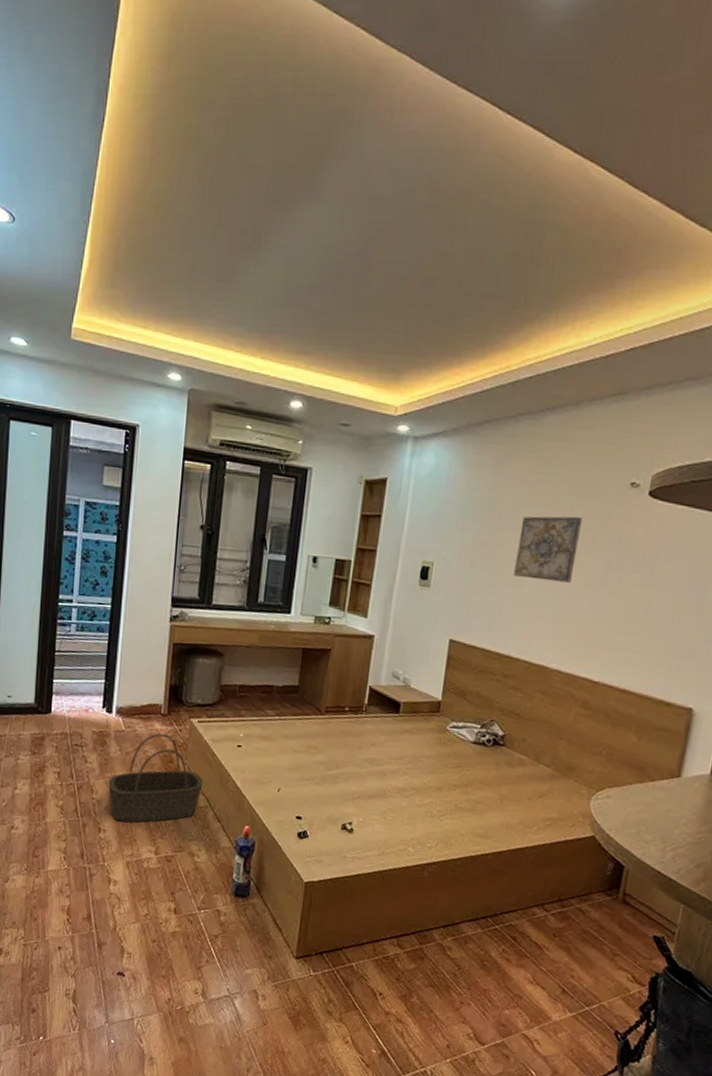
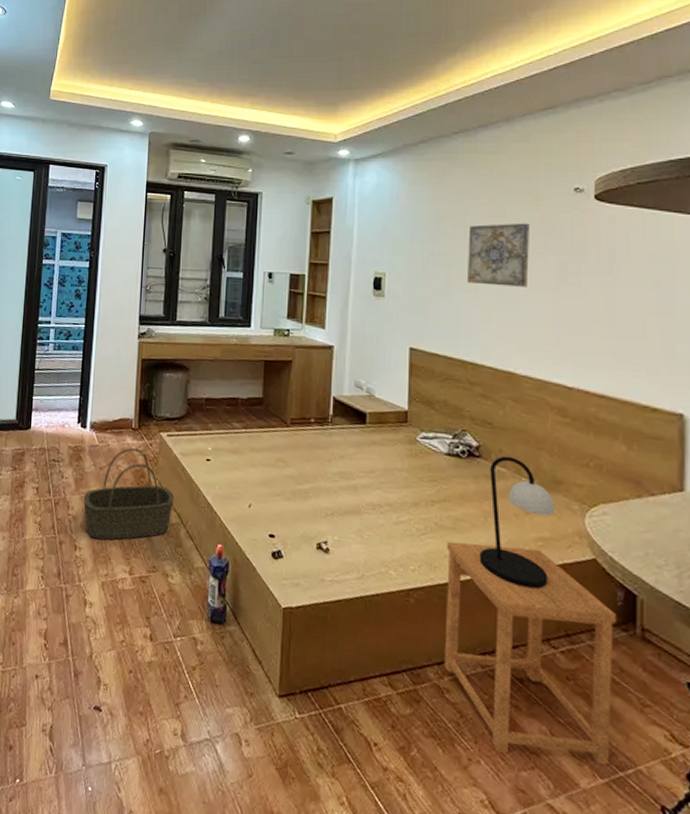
side table: none [448,821,605,1003] -> present [444,541,618,766]
table lamp: none [491,744,567,863] -> present [479,455,556,590]

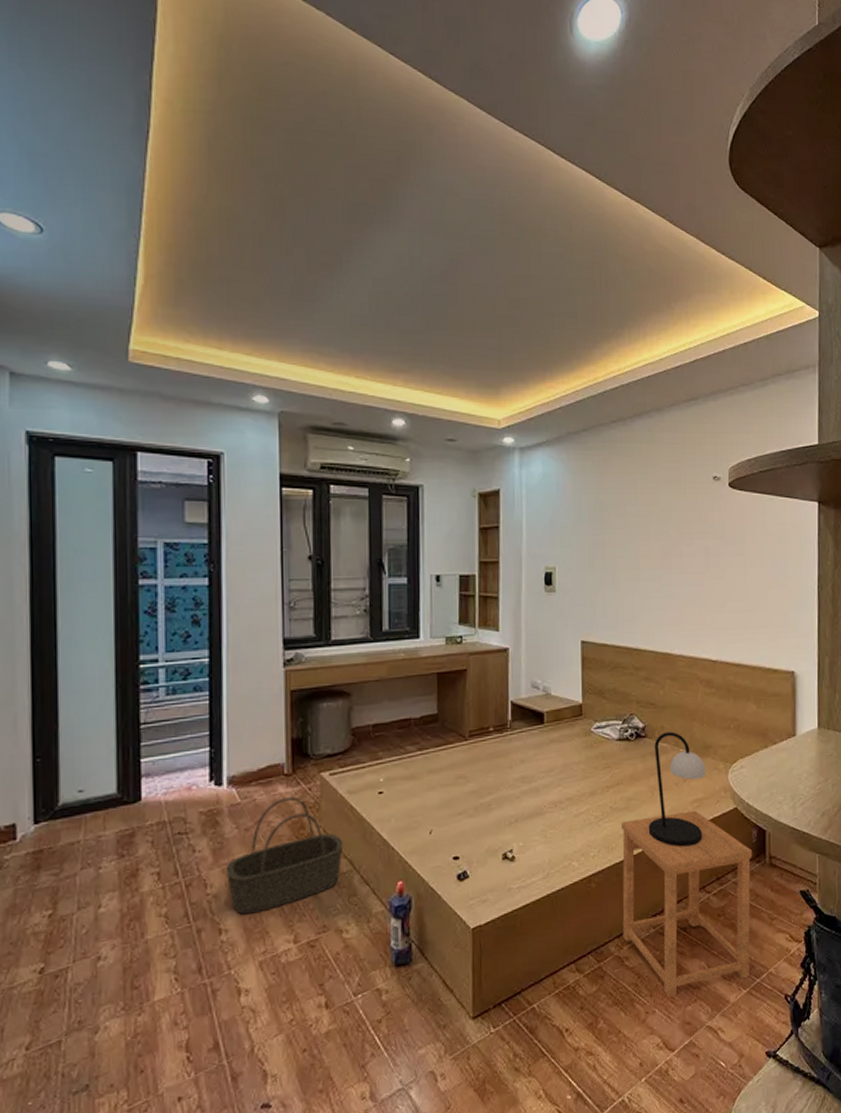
wall art: present [468,223,529,287] -> none [629,510,680,573]

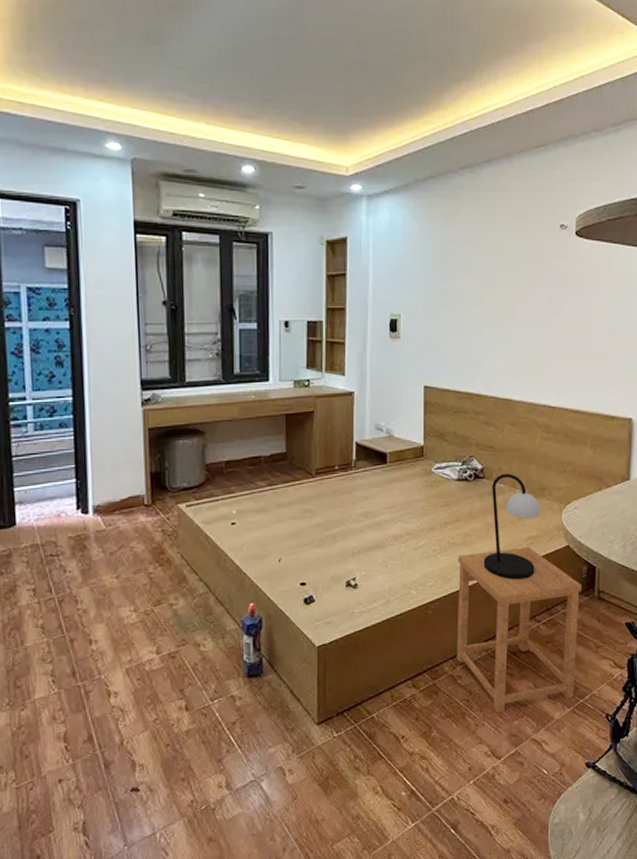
basket: present [226,797,344,915] -> none [94,526,200,628]

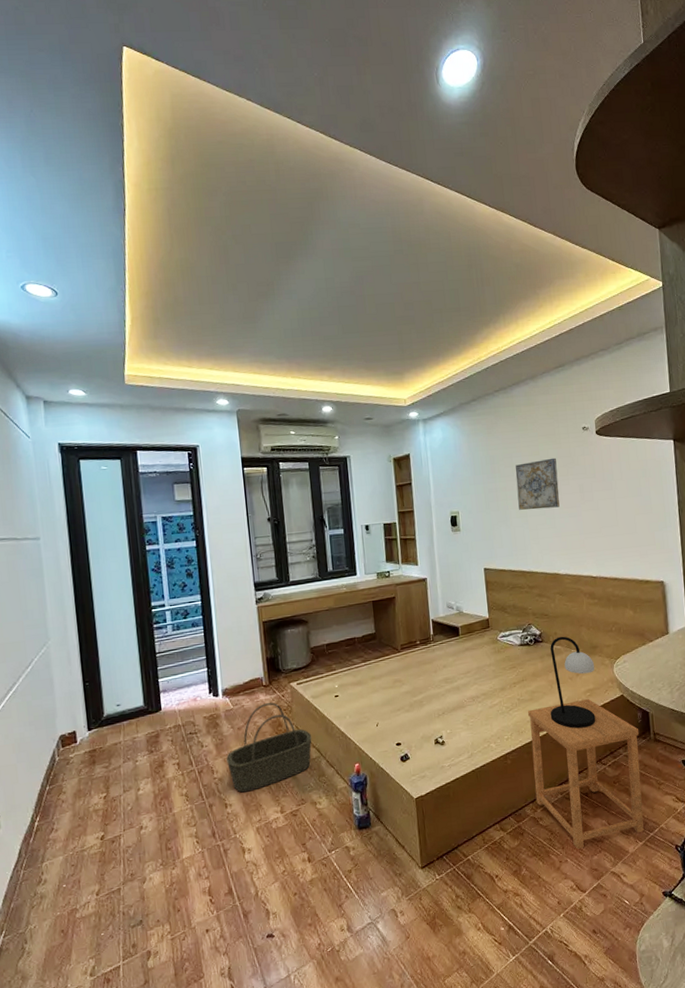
basket: none [94,526,200,628] -> present [226,702,312,793]
wall art: none [473,259,524,321] -> present [515,457,560,510]

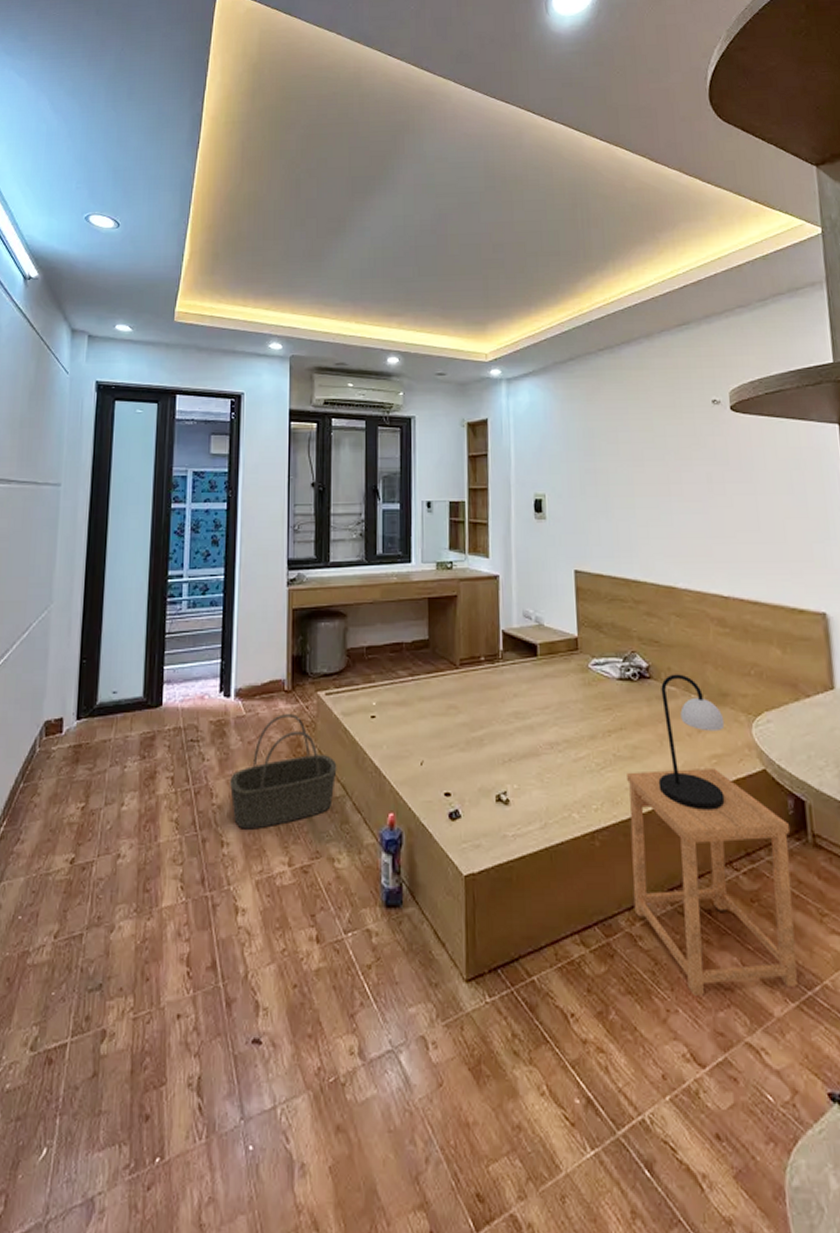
wall art: present [515,457,560,510] -> none [621,436,679,500]

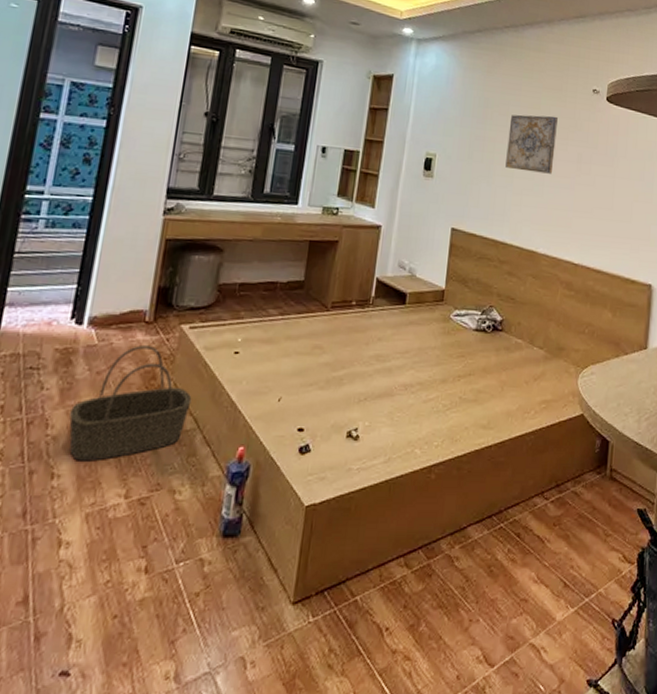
wall art: none [621,436,679,500] -> present [505,114,558,174]
side table: present [627,769,798,996] -> none [456,412,595,606]
table lamp: present [658,674,725,810] -> none [494,328,558,448]

